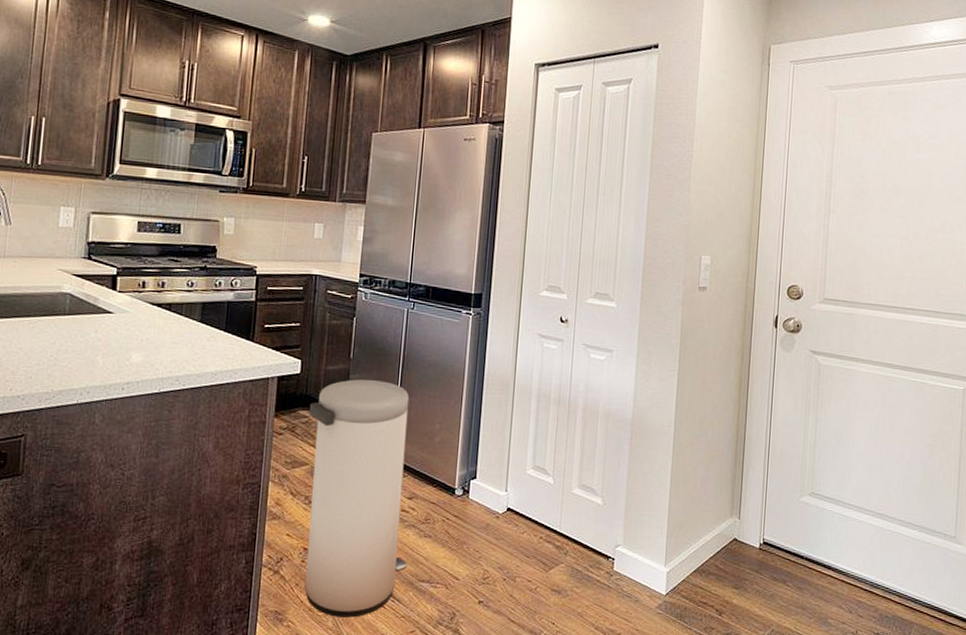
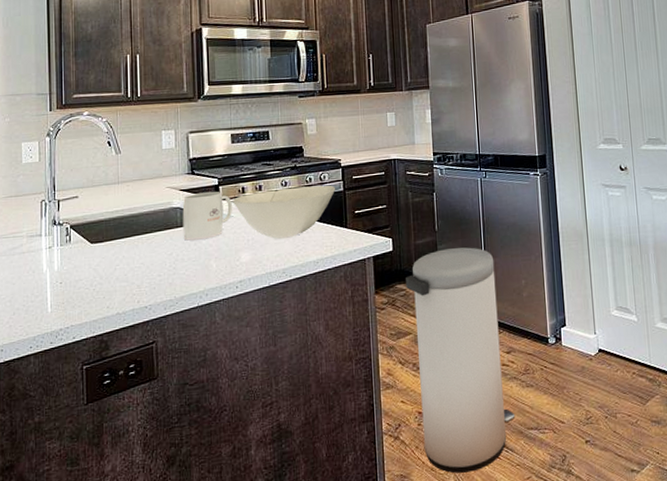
mug: none [70,280,130,333] -> present [182,191,232,241]
bowl: none [131,289,247,345] -> present [233,185,336,240]

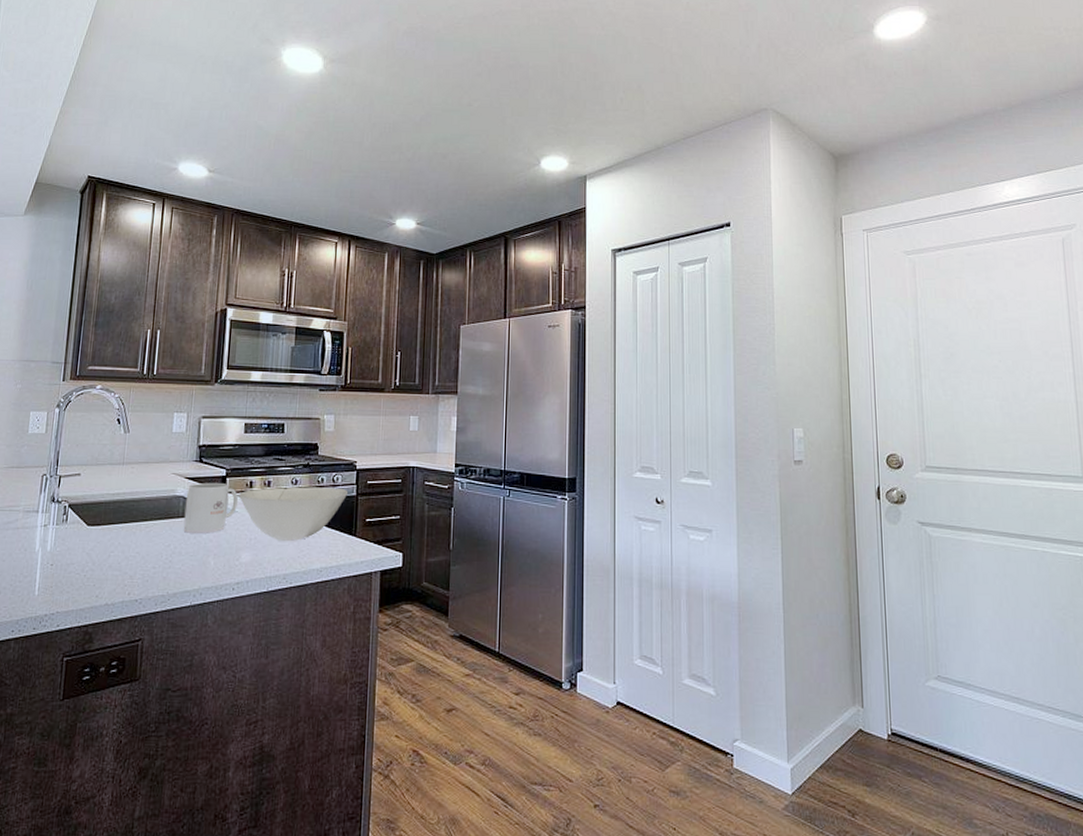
pedal bin: present [406,247,516,473] -> none [413,571,519,825]

